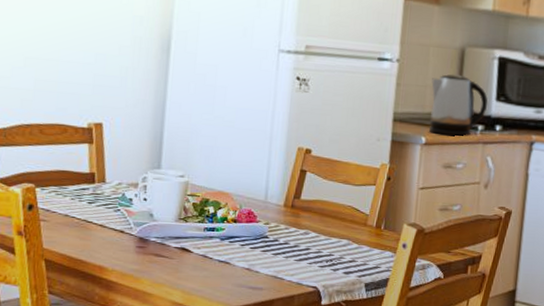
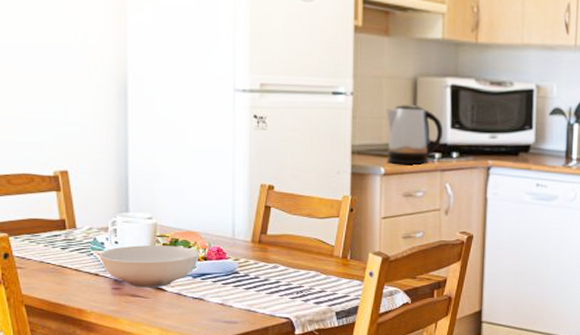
bowl: none [126,203,231,249] -> present [99,245,201,288]

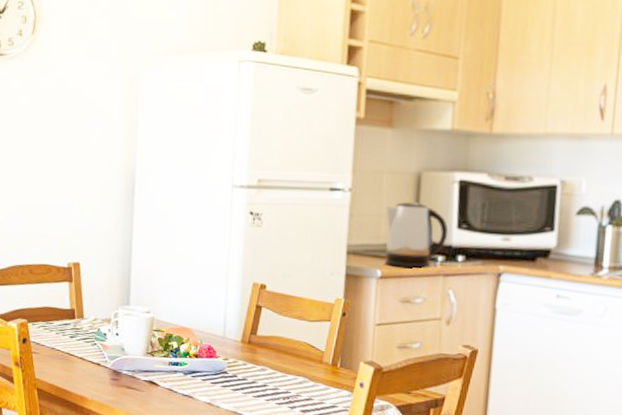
bowl: present [99,245,201,288] -> none [102,338,192,382]

